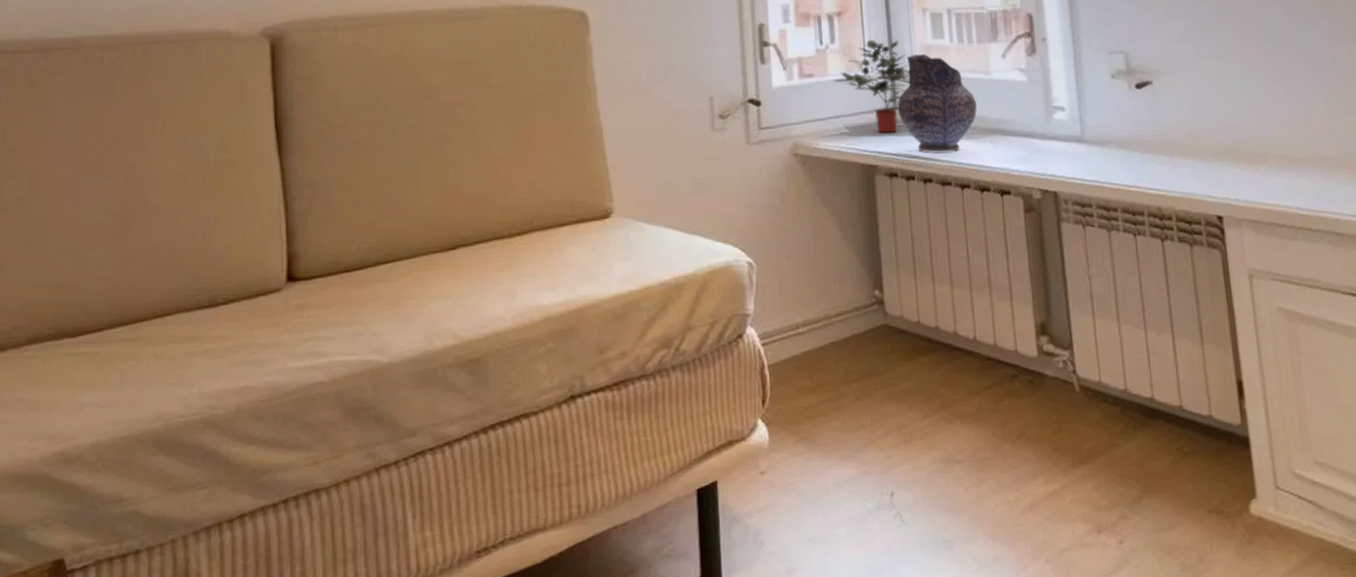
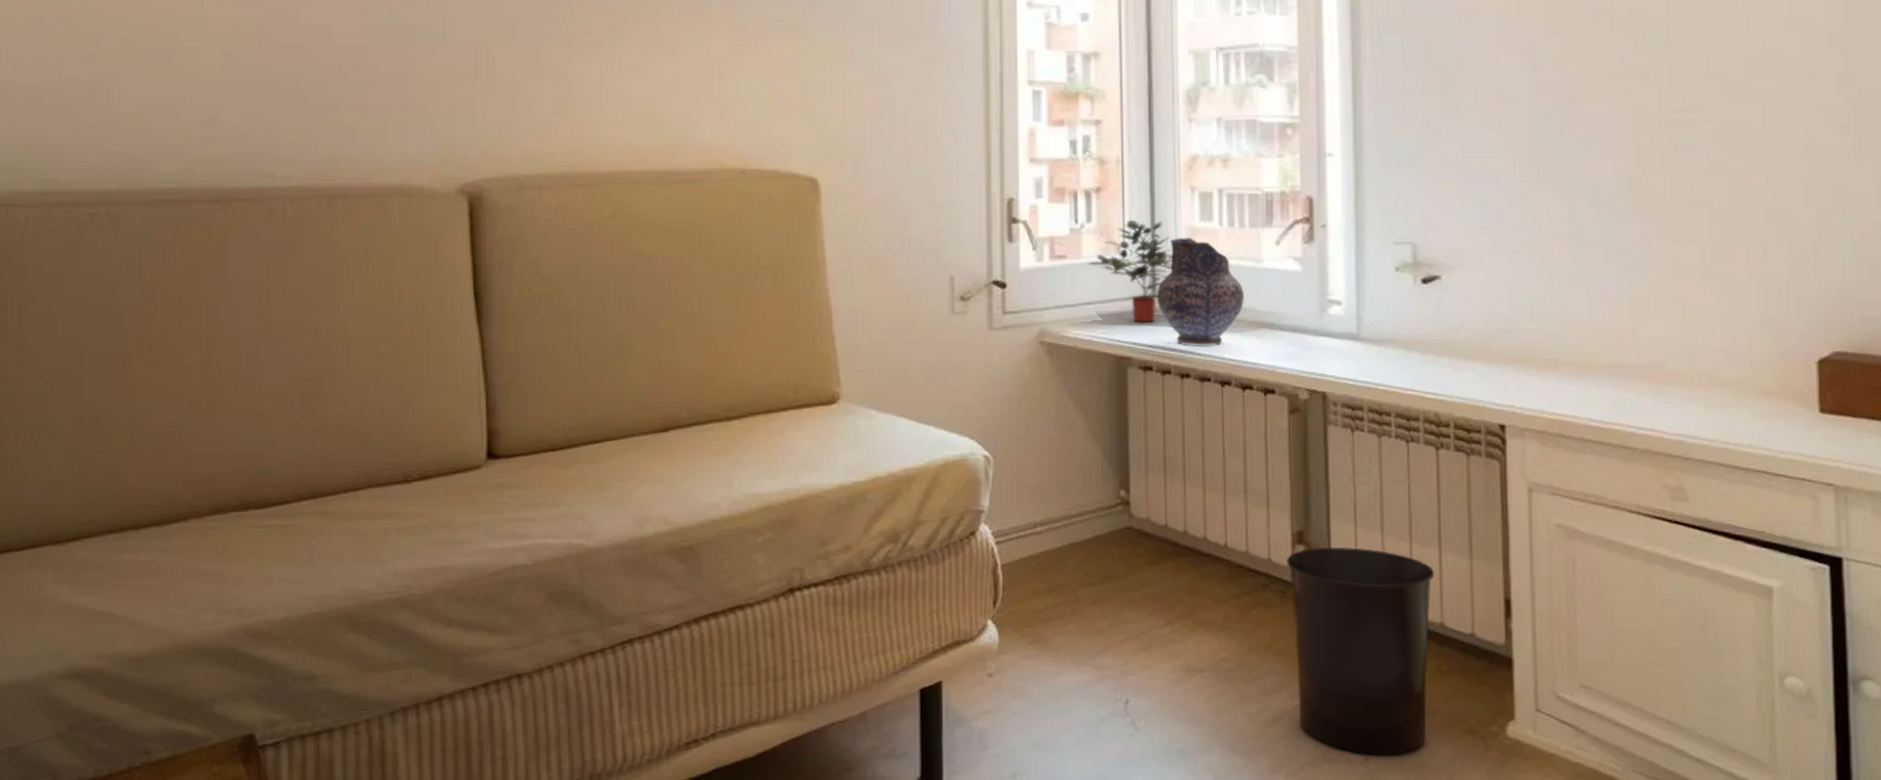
waste bin: none [1032,337,1176,538] -> present [1286,547,1435,756]

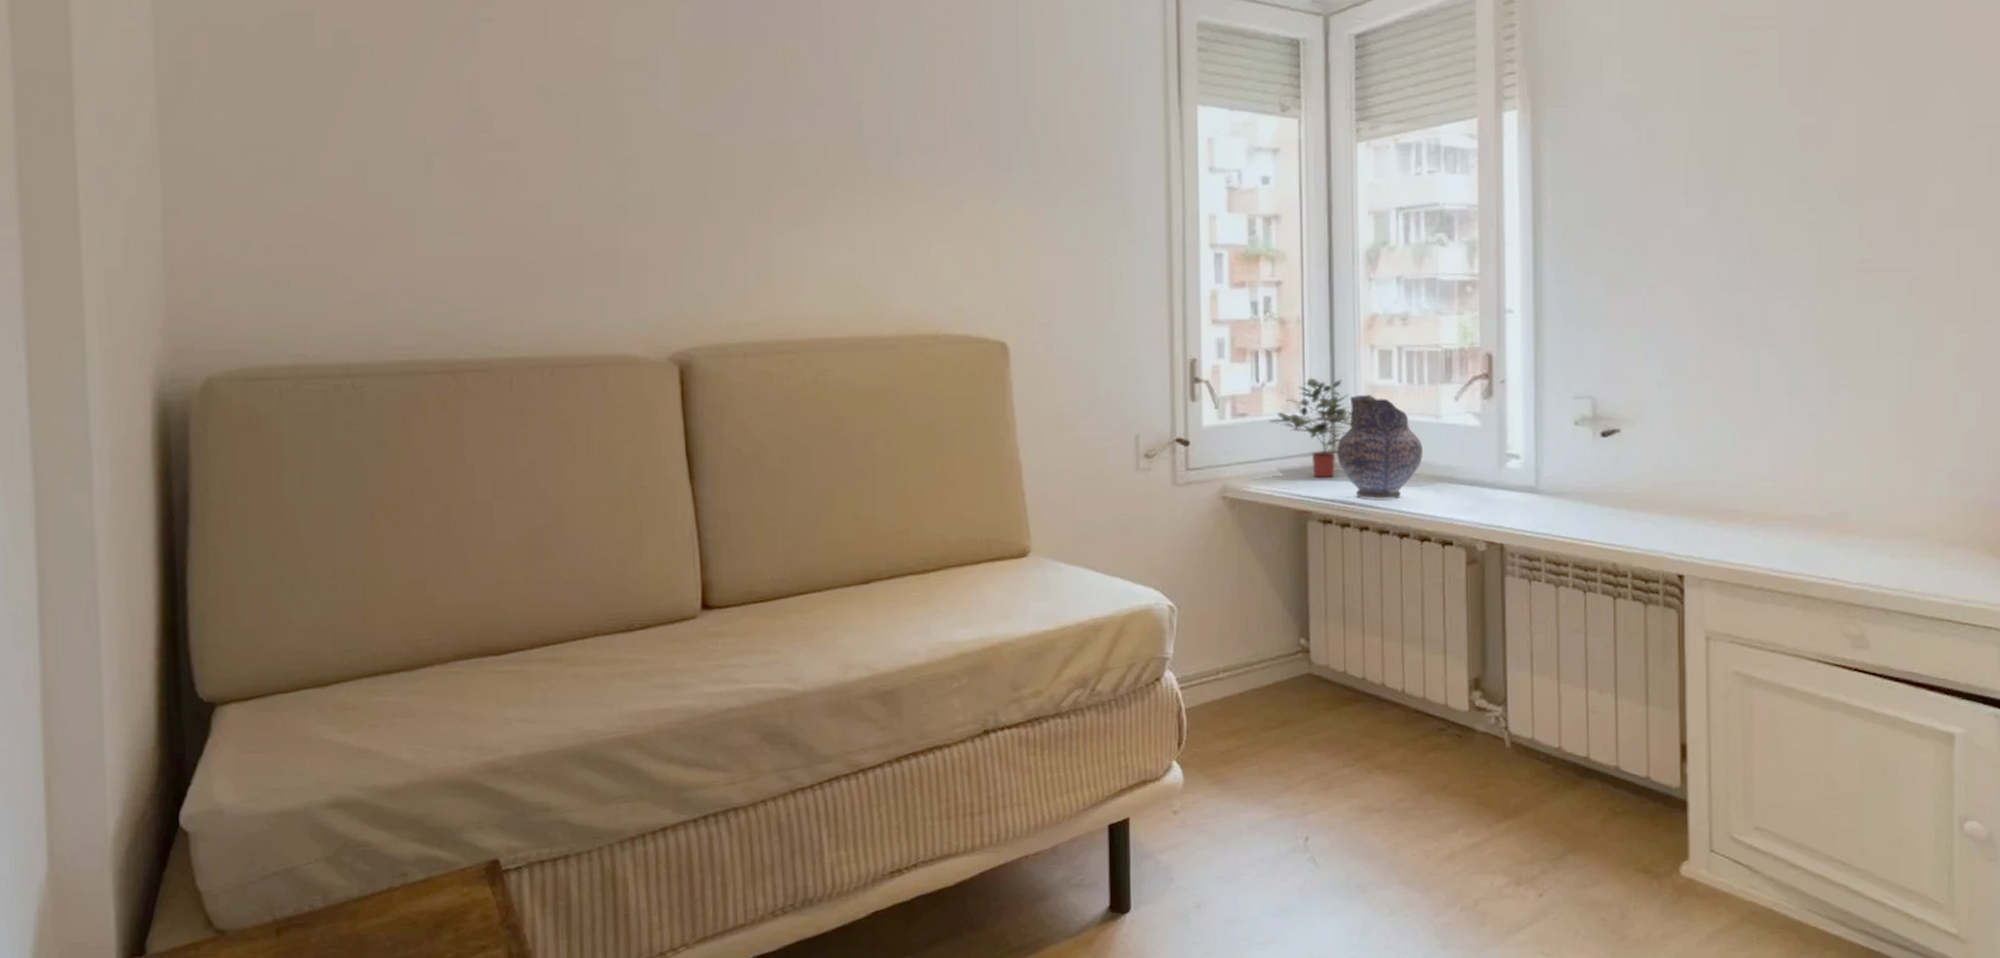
waste bin: present [1286,547,1435,756] -> none [1462,694,1611,892]

